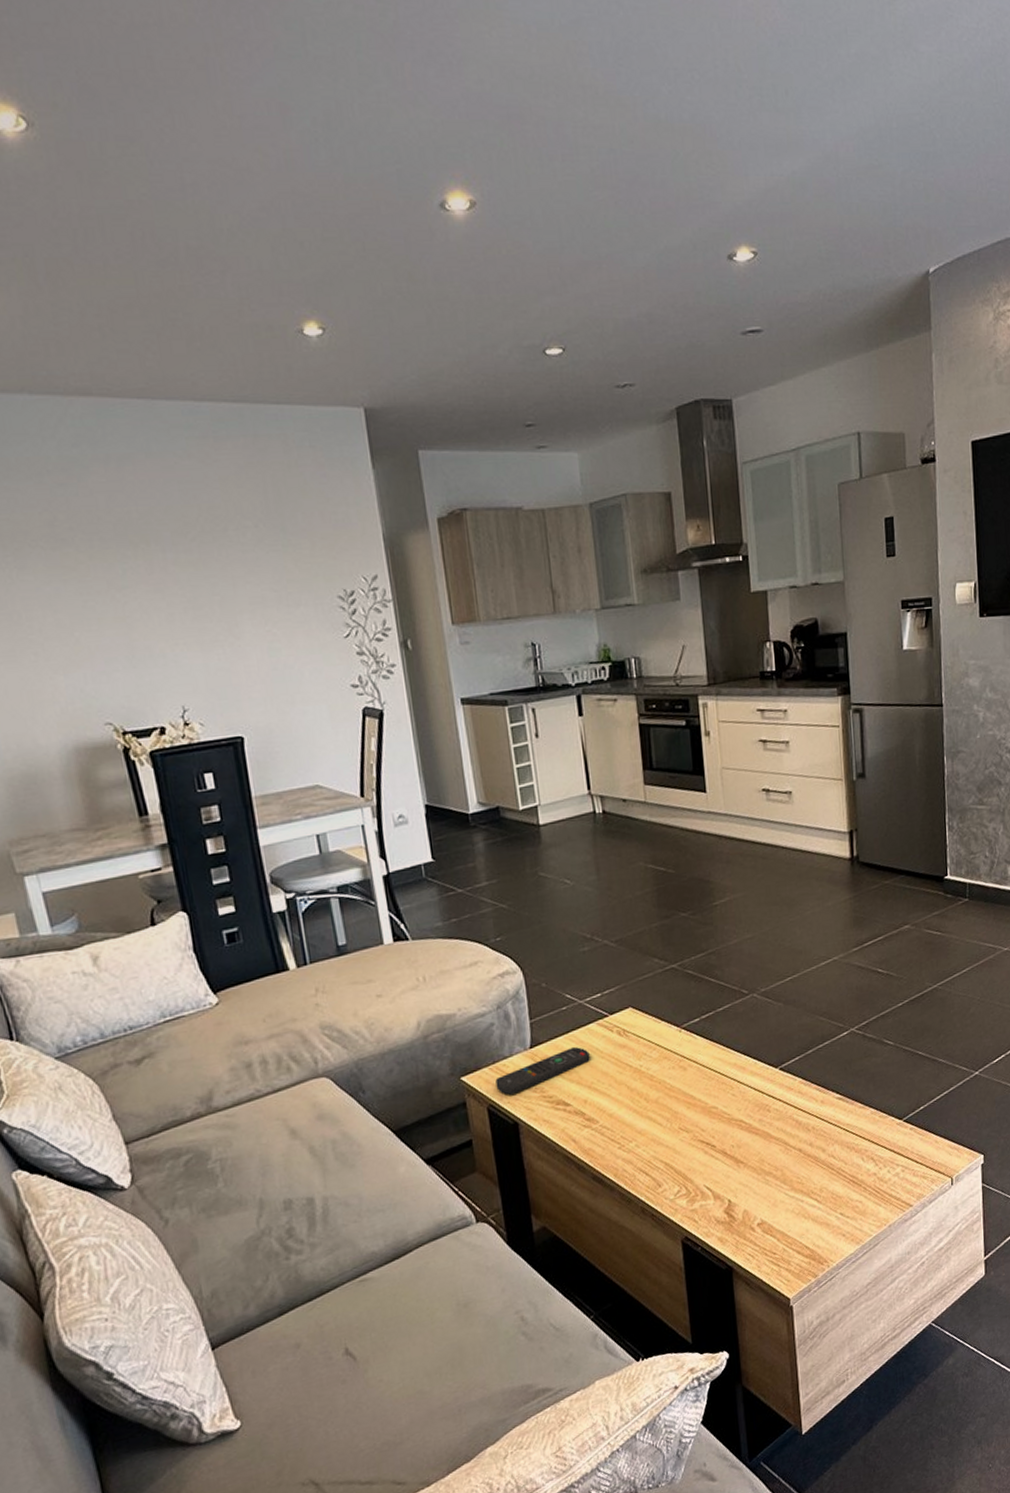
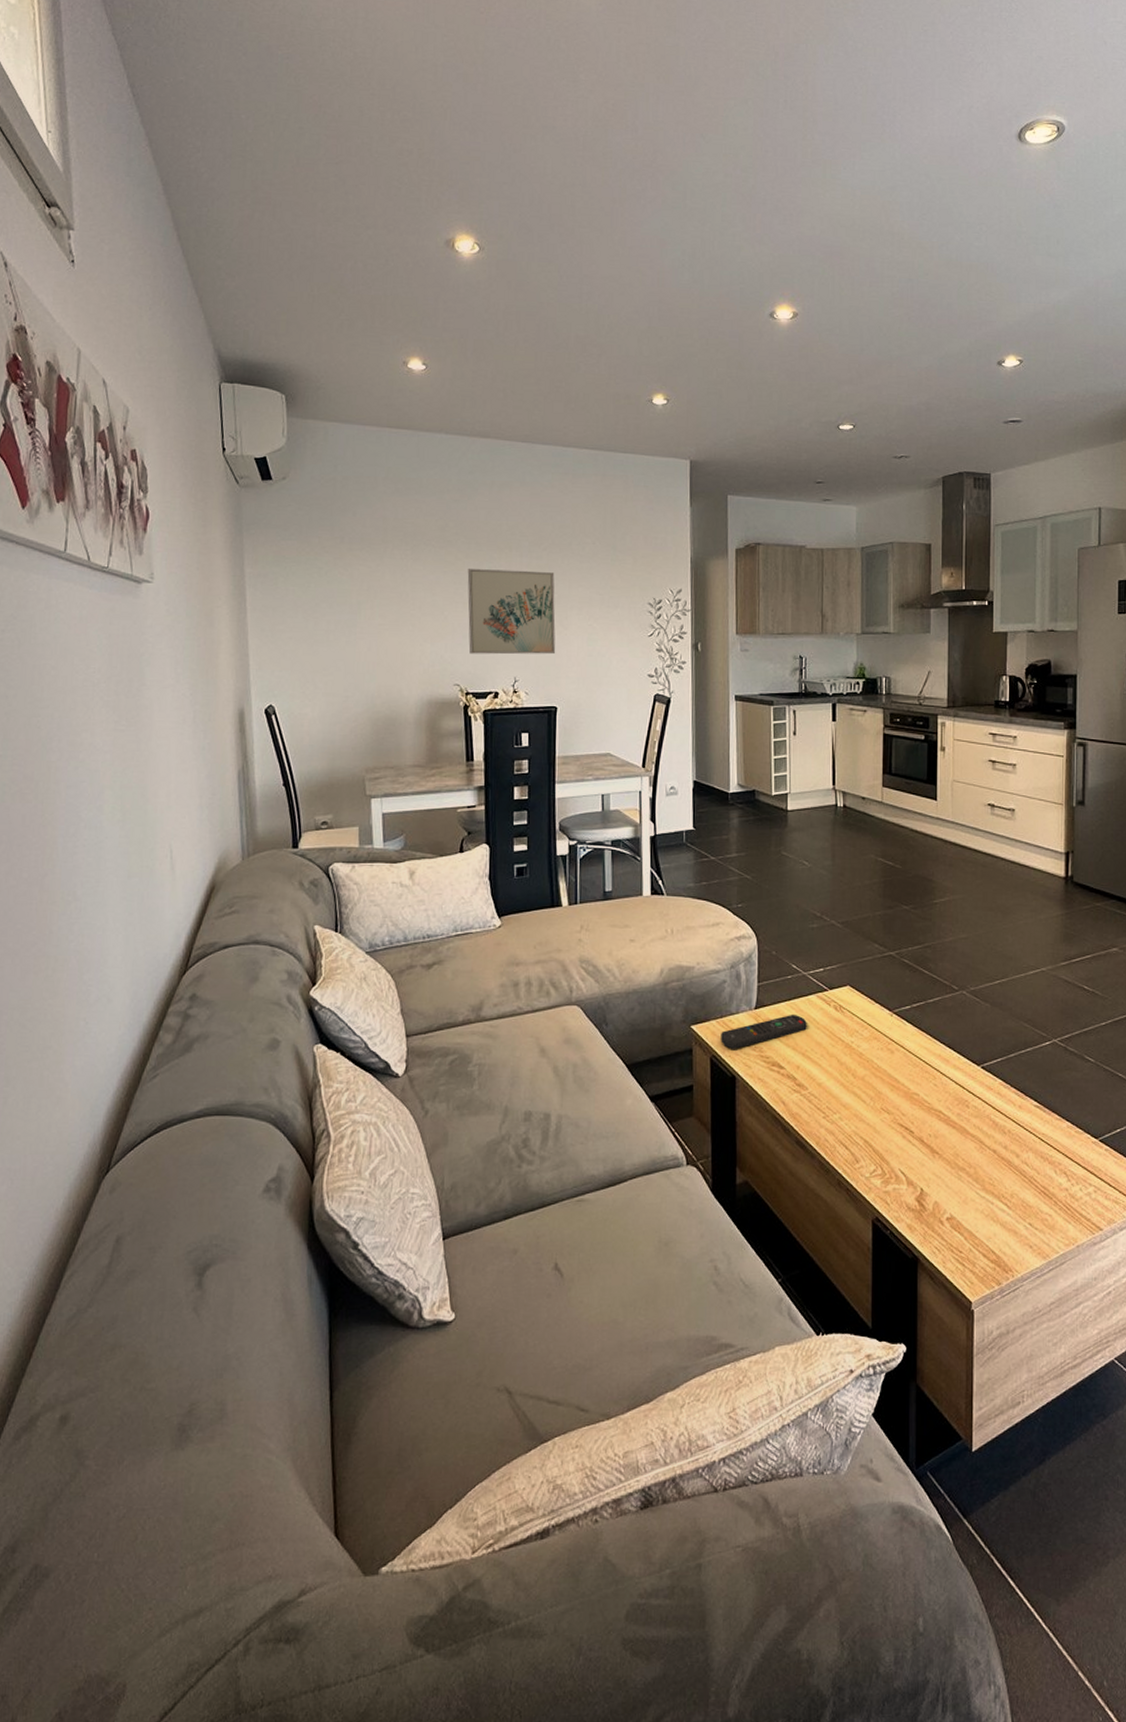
wall art: none [95,568,231,683] -> present [467,569,556,655]

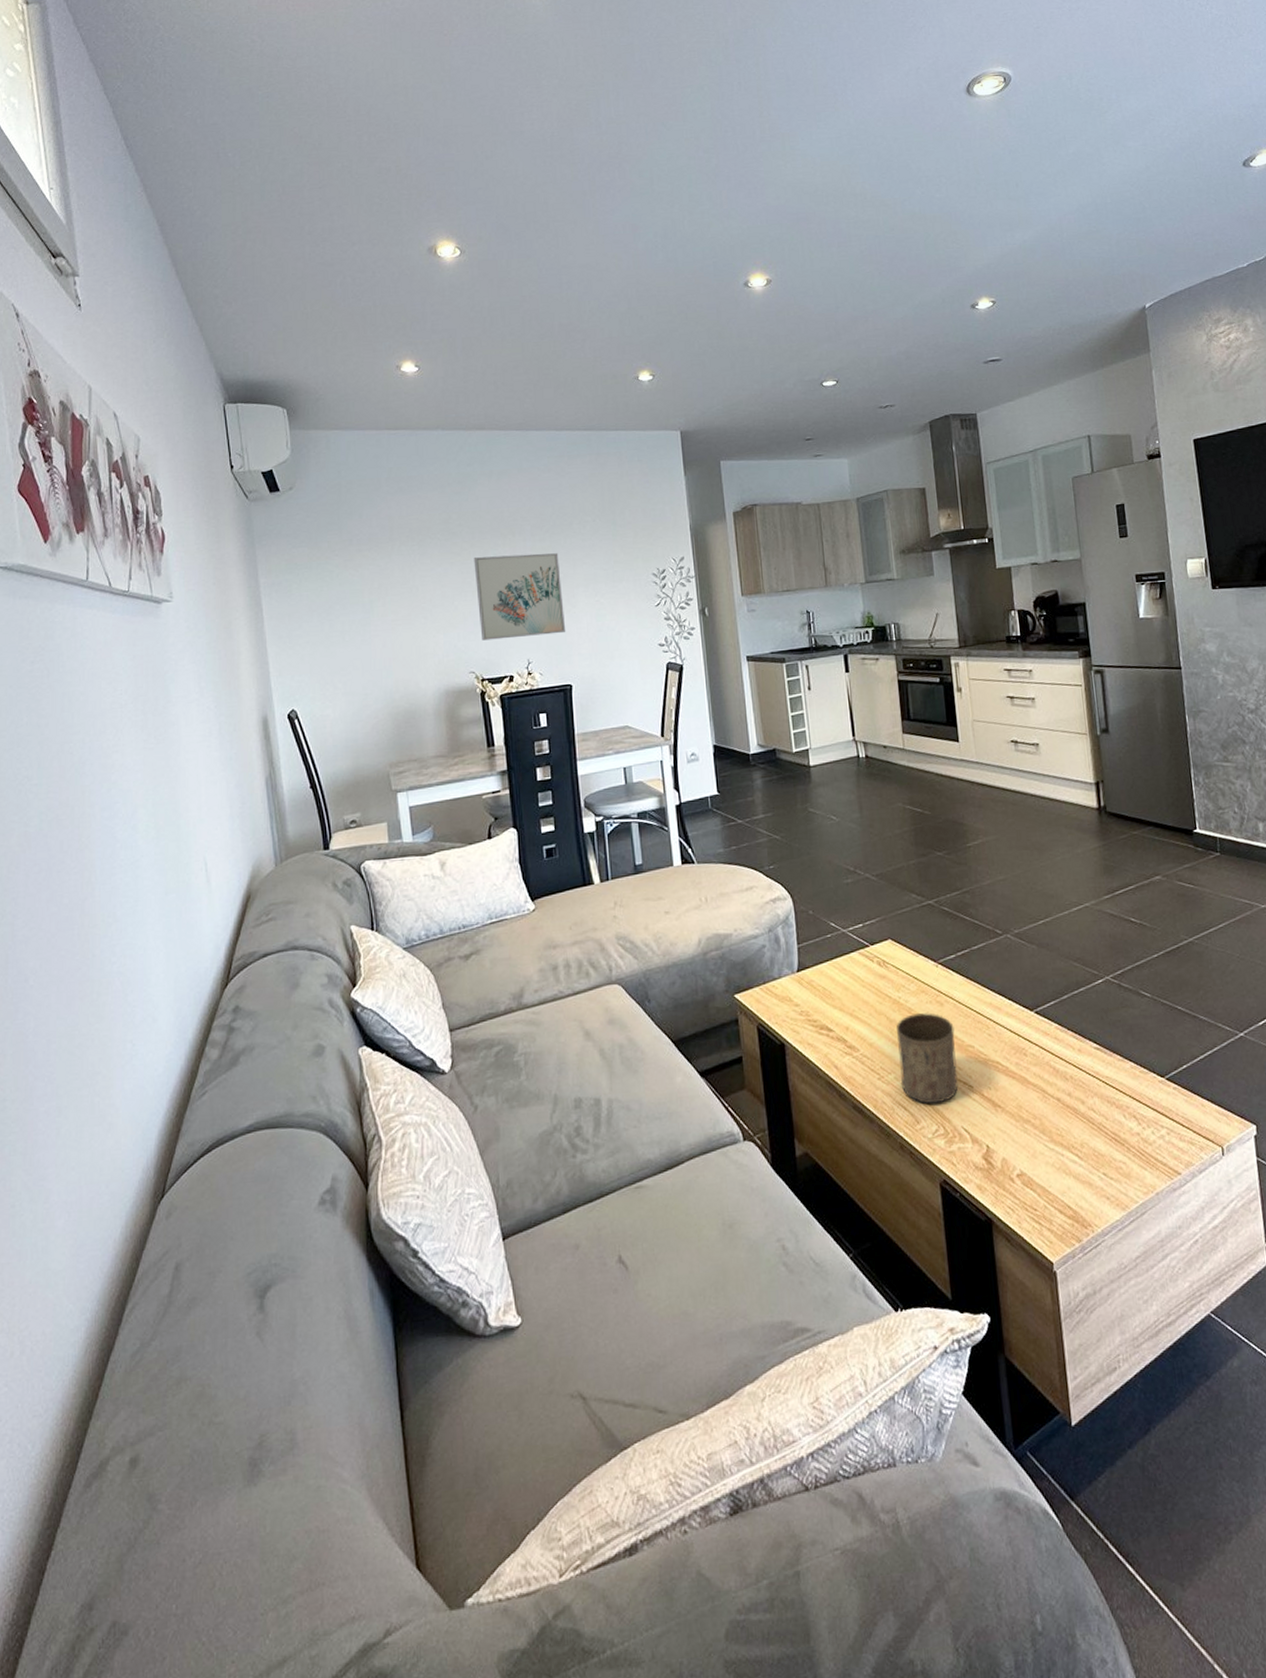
remote control: present [721,1015,807,1049] -> none [765,974,852,1016]
cup: none [844,1059,902,1146] -> present [896,1013,958,1104]

